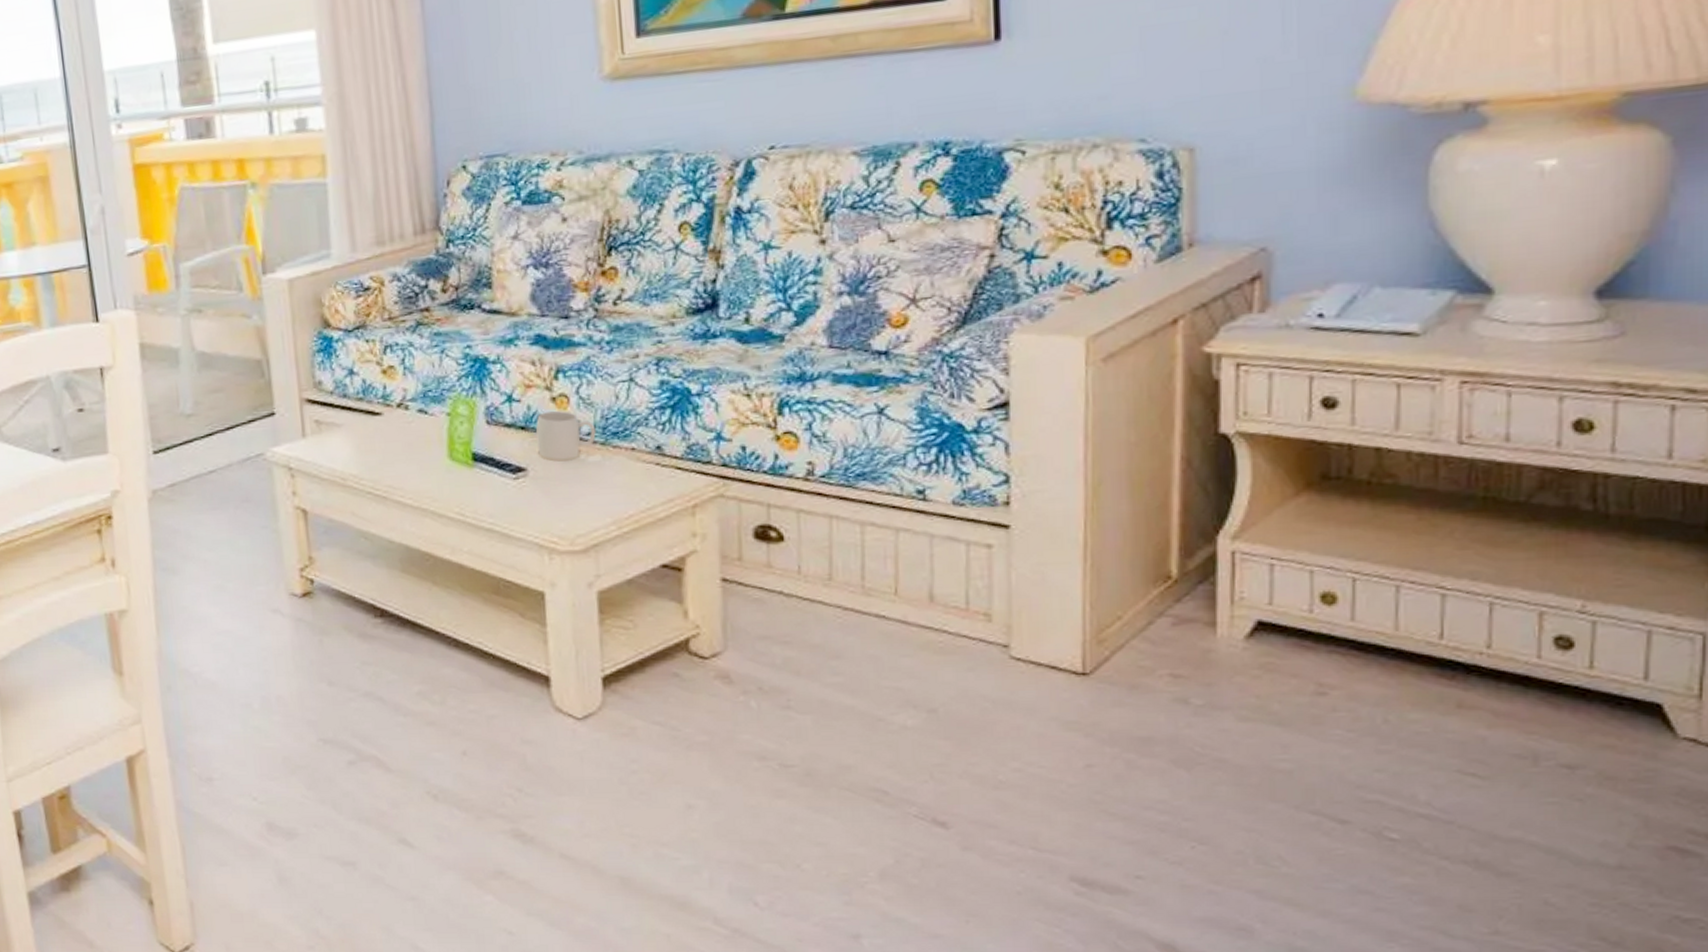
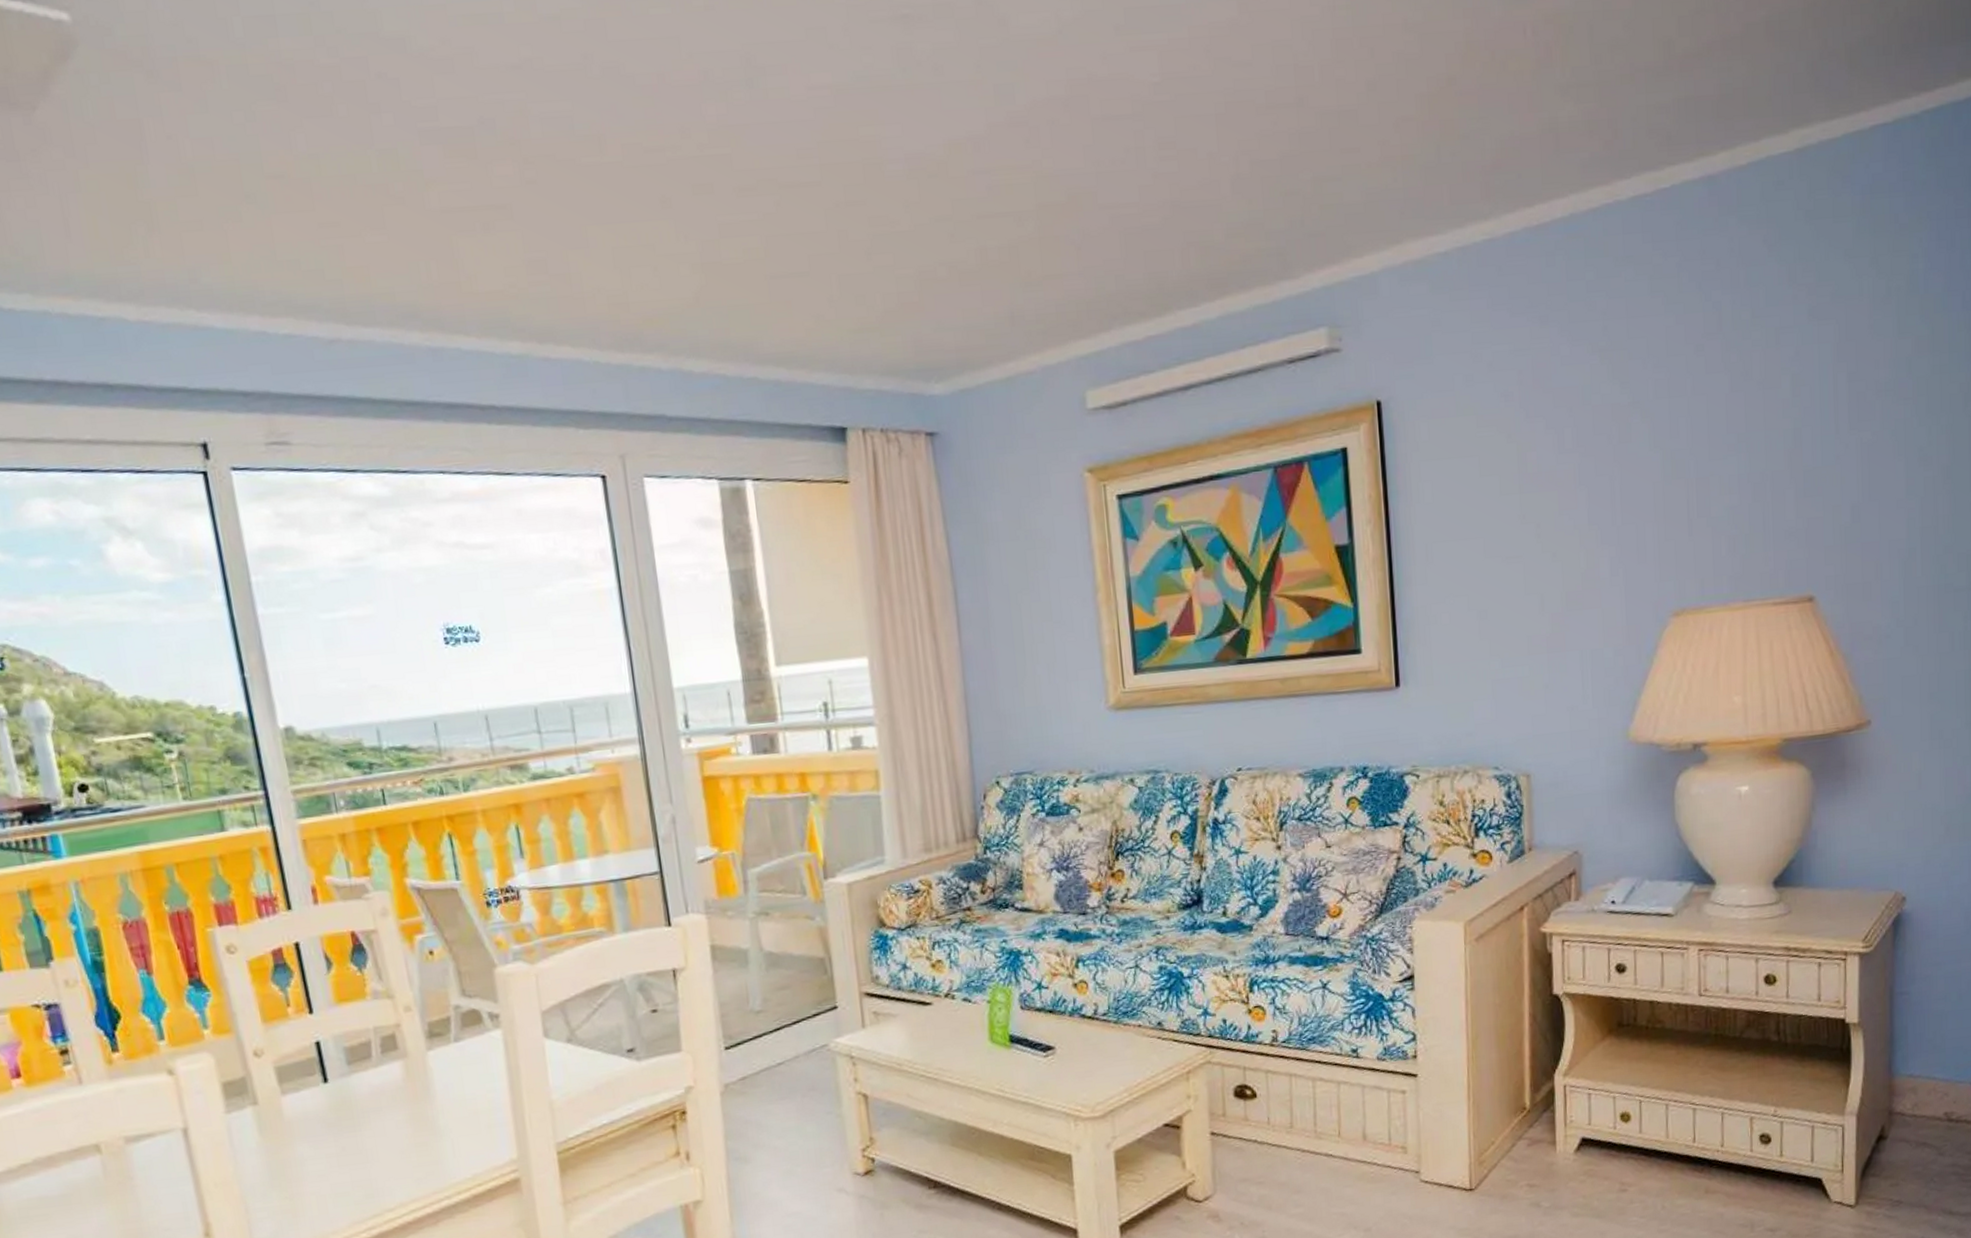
mug: present [535,411,596,462] -> none [1061,995,1110,1040]

